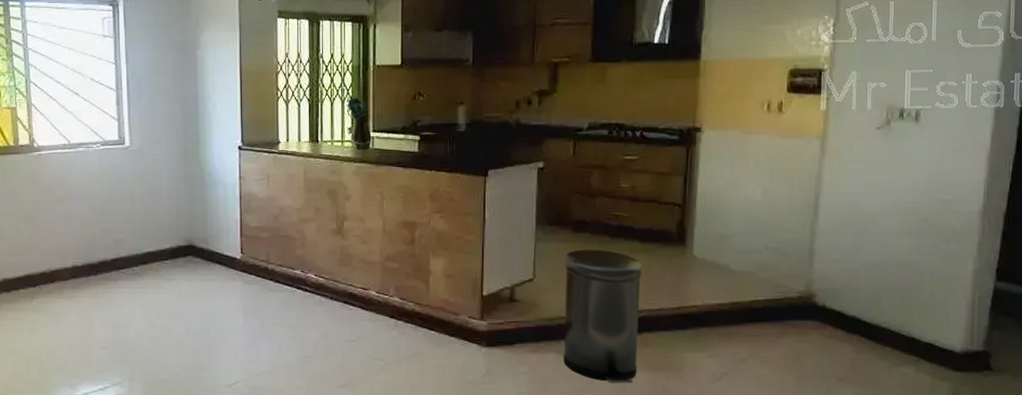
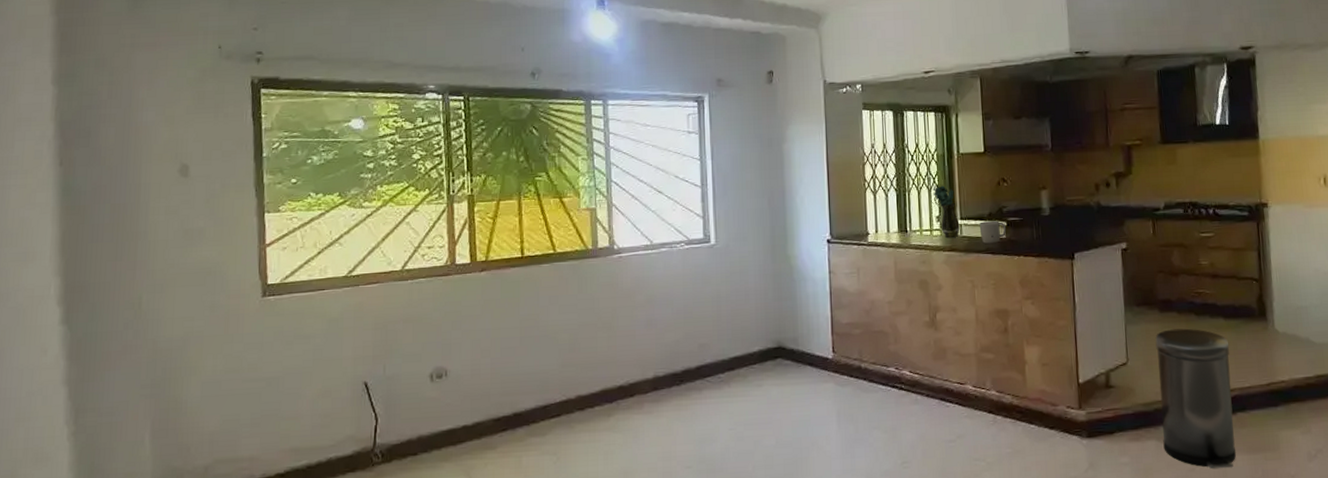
mug: none [392,135,420,157] -> present [979,221,1007,244]

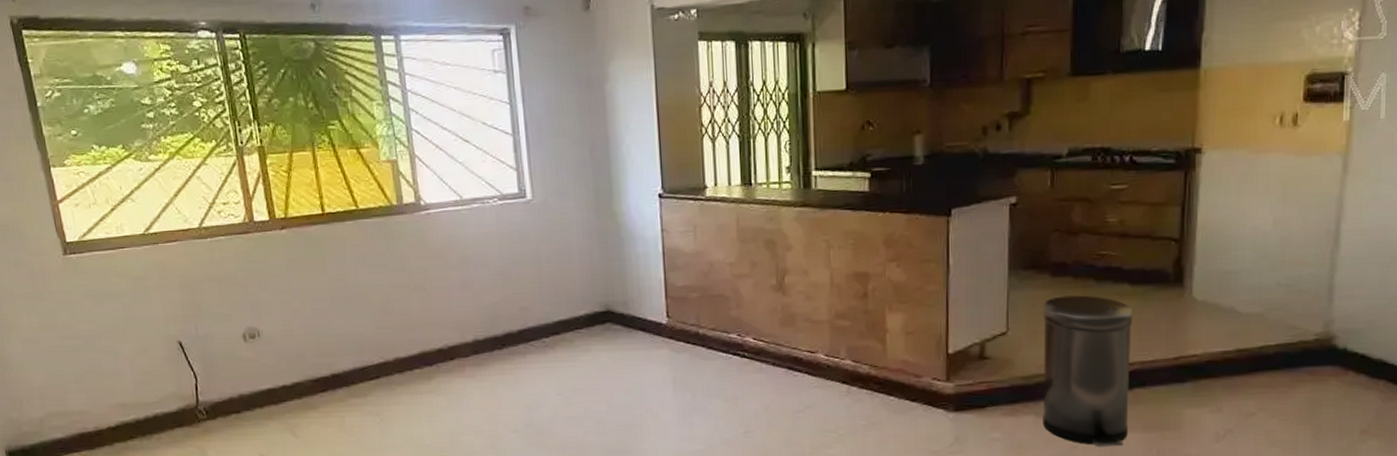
vase: present [933,184,960,238] -> none [783,128,814,191]
mug: present [979,221,1007,244] -> none [837,171,871,198]

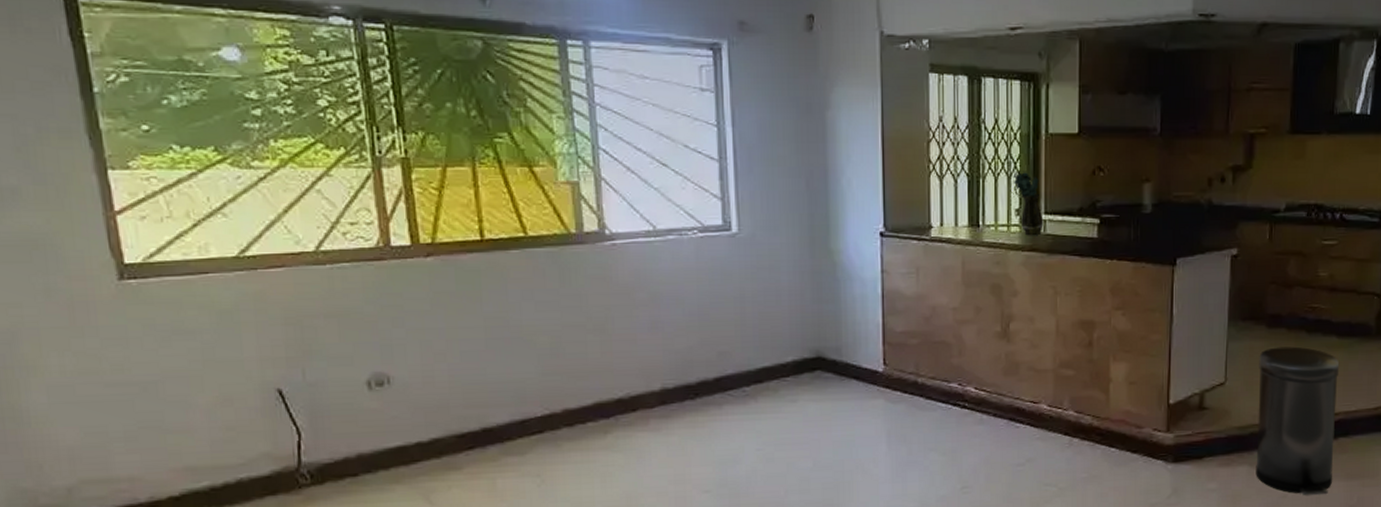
vase: none [783,128,814,191] -> present [1014,169,1043,235]

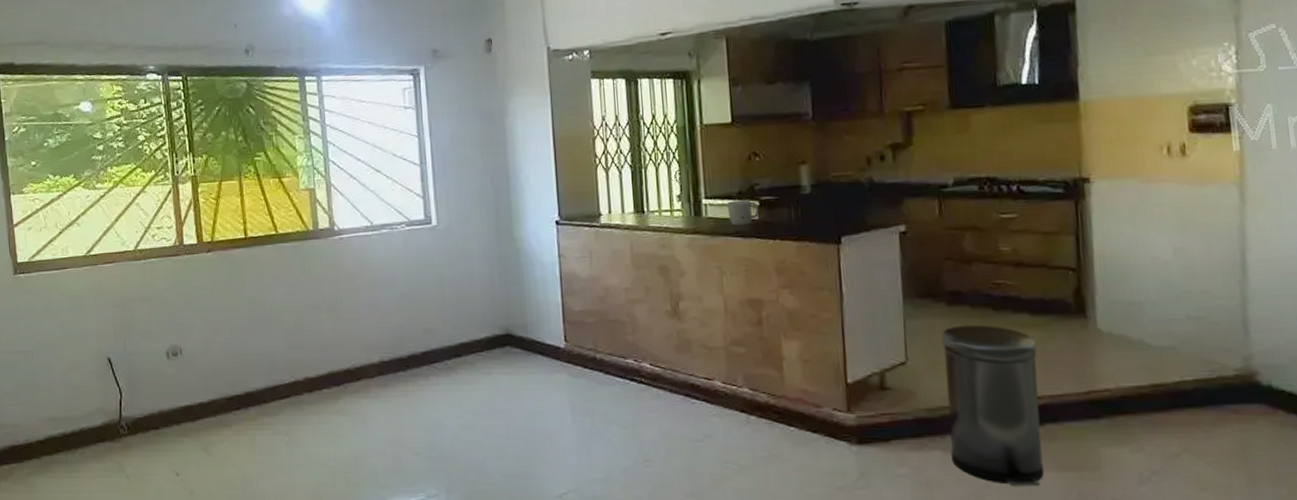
vase: present [1014,169,1043,235] -> none [673,159,705,219]
mug: none [1067,217,1099,244] -> present [727,200,760,226]

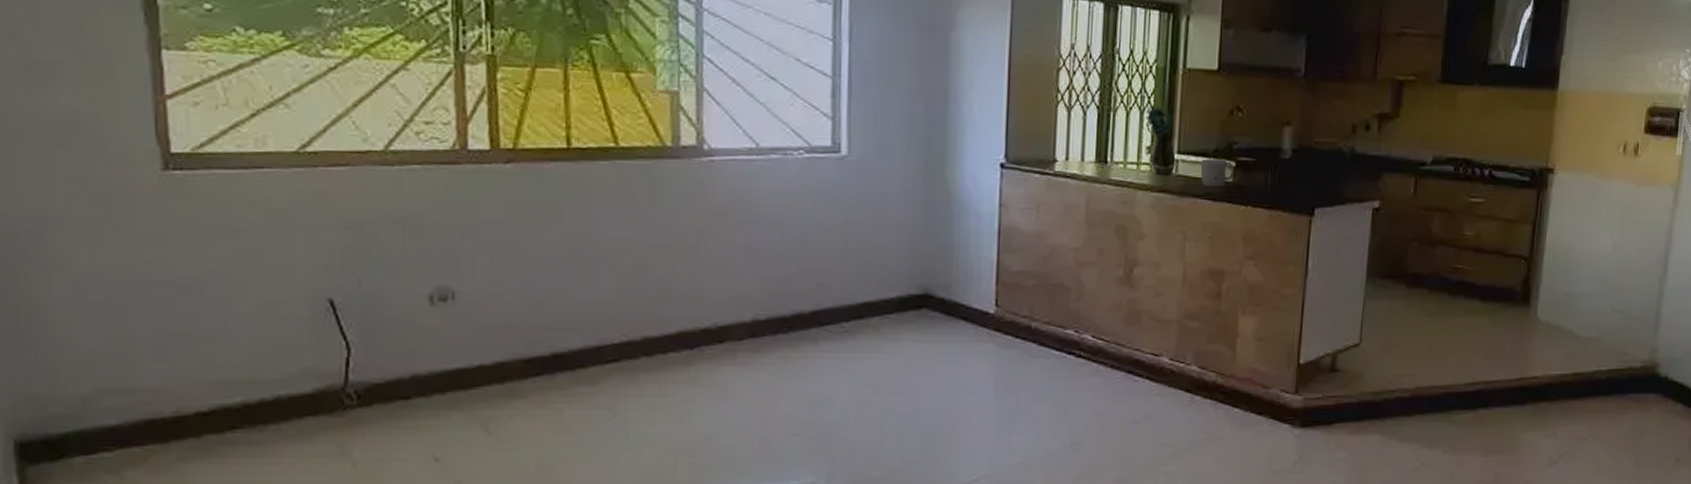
vase: none [673,159,705,219] -> present [1147,104,1176,175]
pedal bin: present [941,325,1044,487] -> none [1388,308,1482,471]

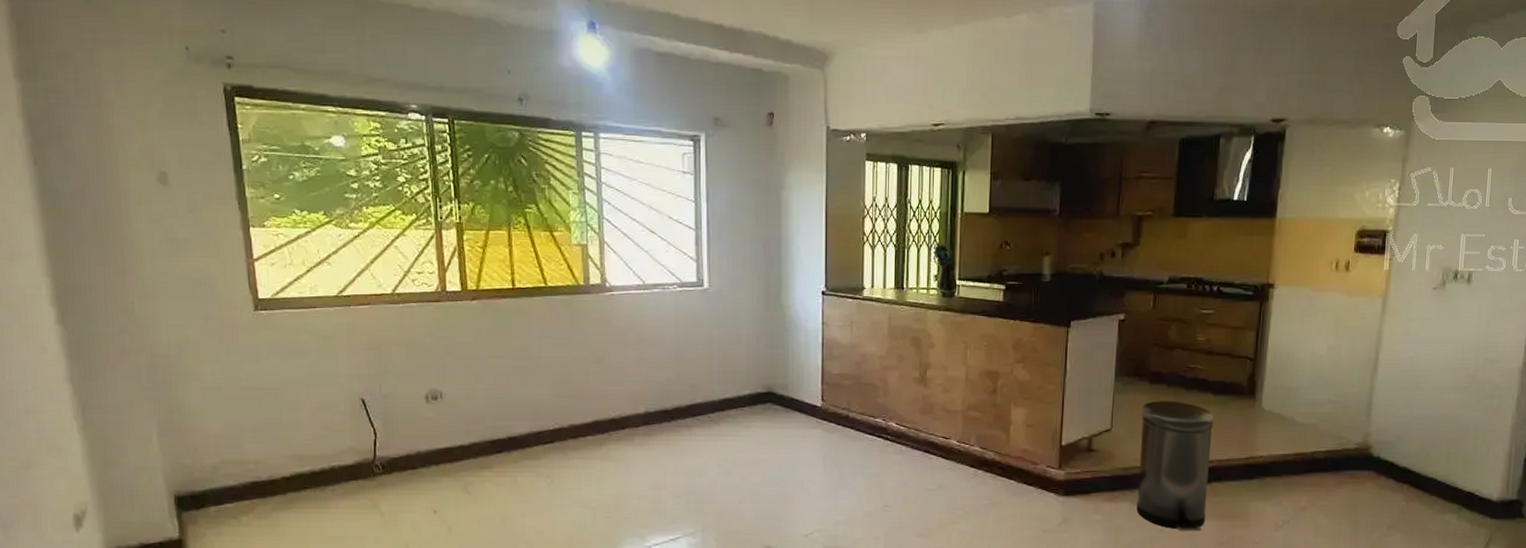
mug: present [1200,159,1235,187] -> none [977,283,1005,306]
pedal bin: none [1388,308,1482,471] -> present [1136,401,1214,532]

